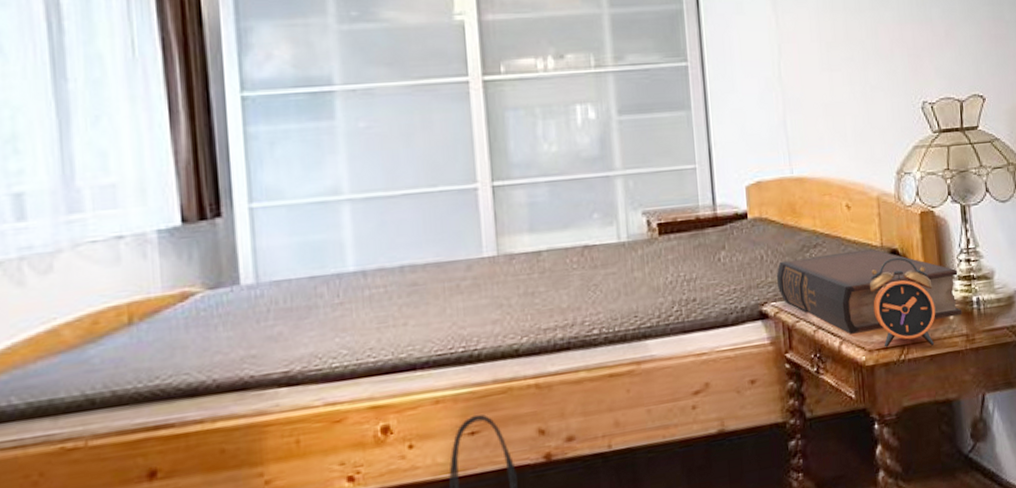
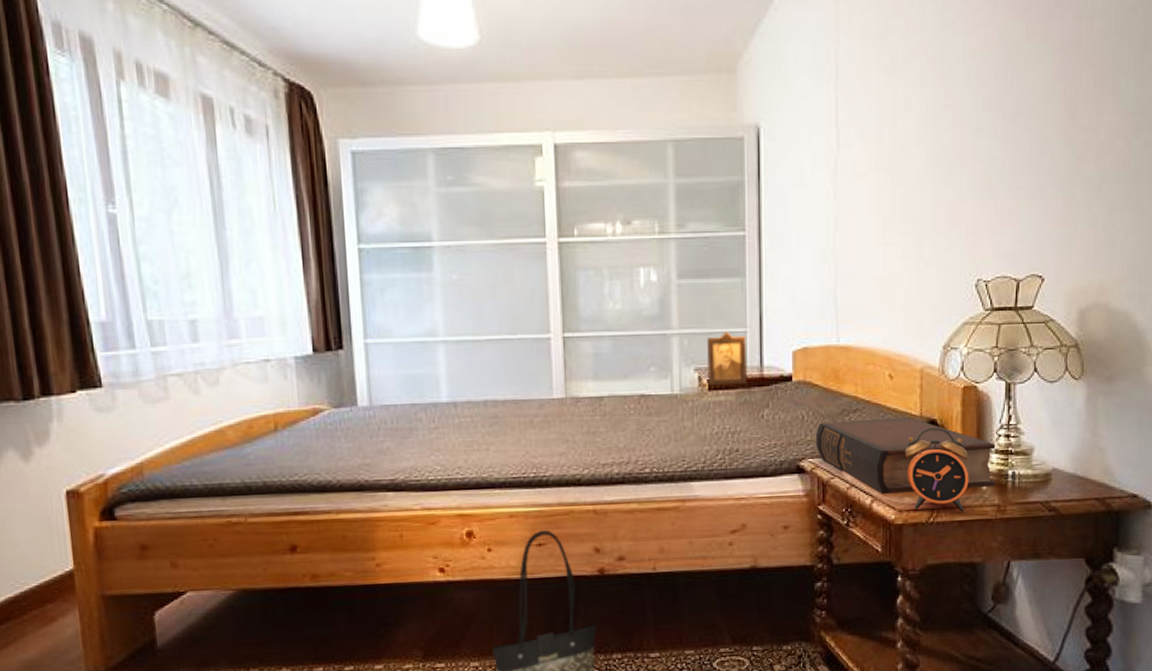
photo frame: none [654,170,701,230] -> present [707,332,748,386]

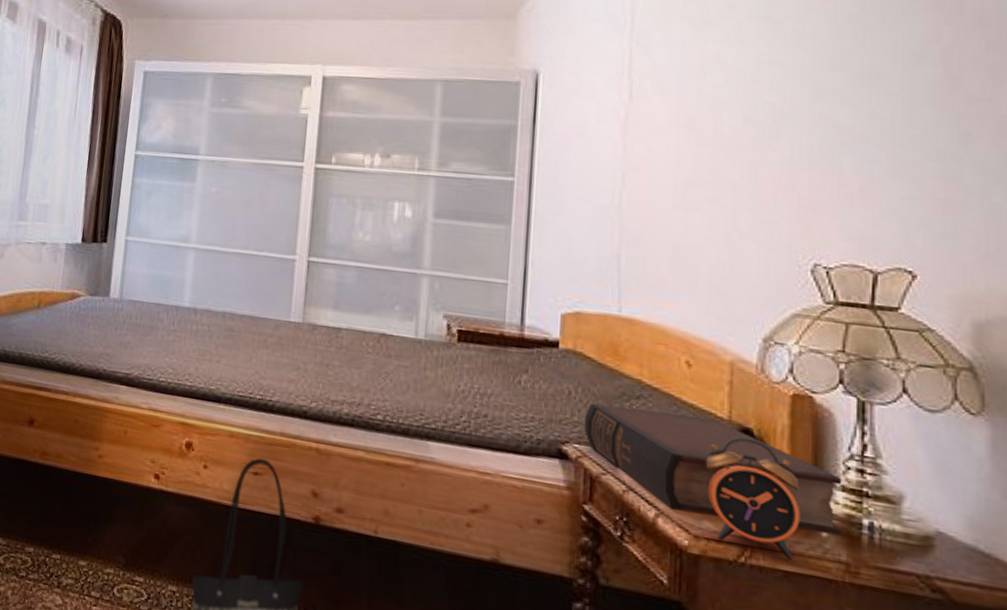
photo frame: present [707,332,748,386] -> none [457,280,506,342]

